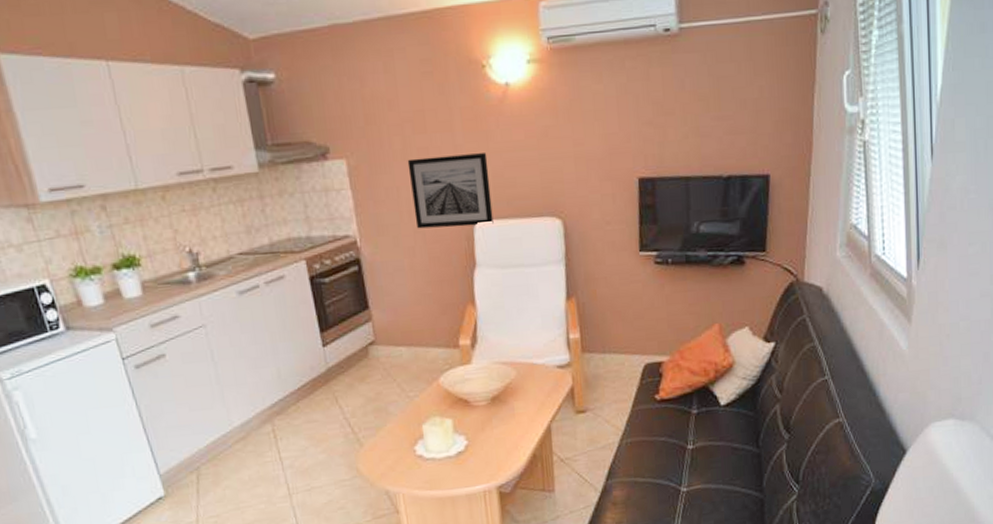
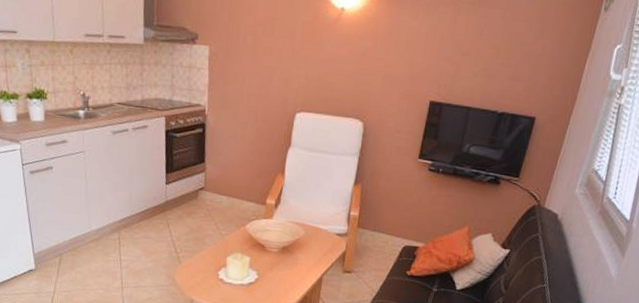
wall art: present [407,153,494,229] -> none [252,54,316,116]

